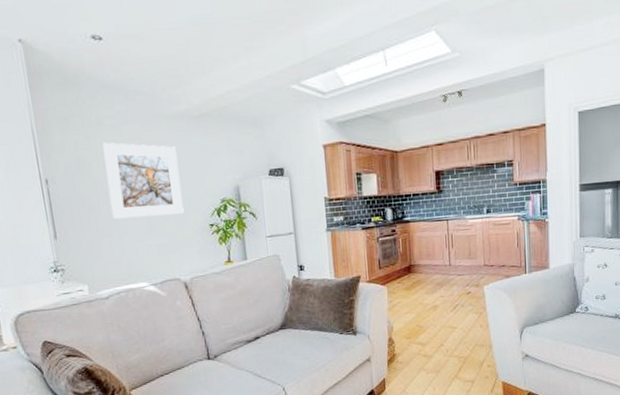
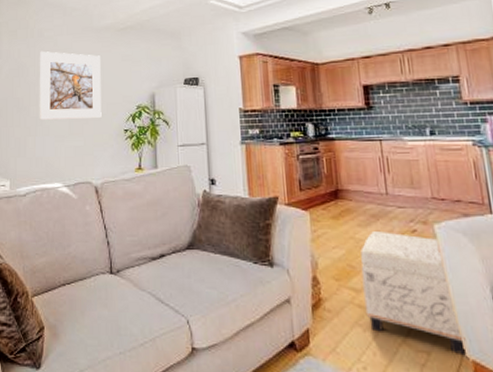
ottoman: none [427,296,499,379] -> present [360,232,466,354]

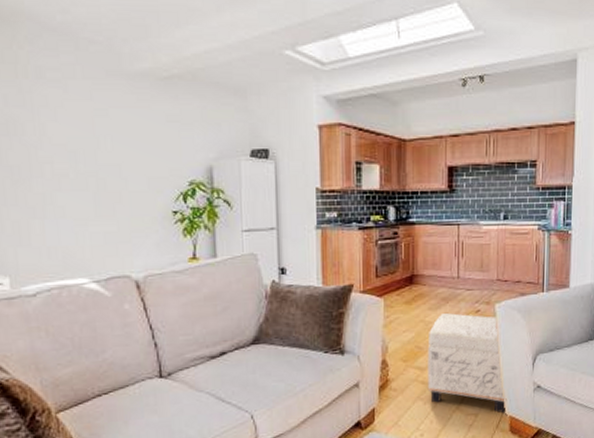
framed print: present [39,51,102,120] -> none [41,99,141,197]

